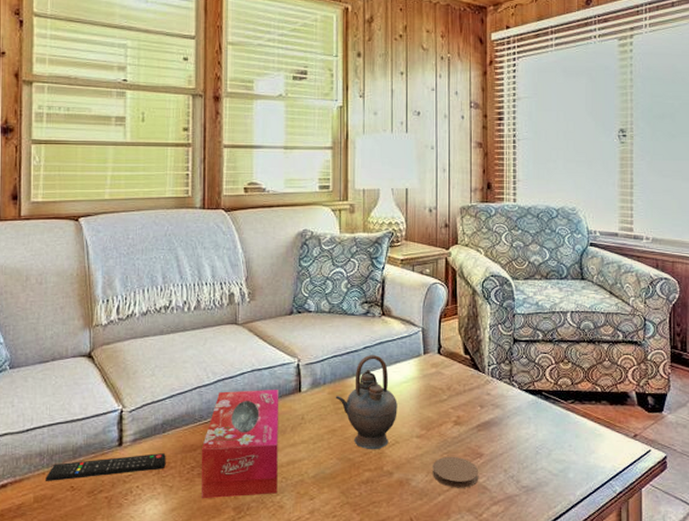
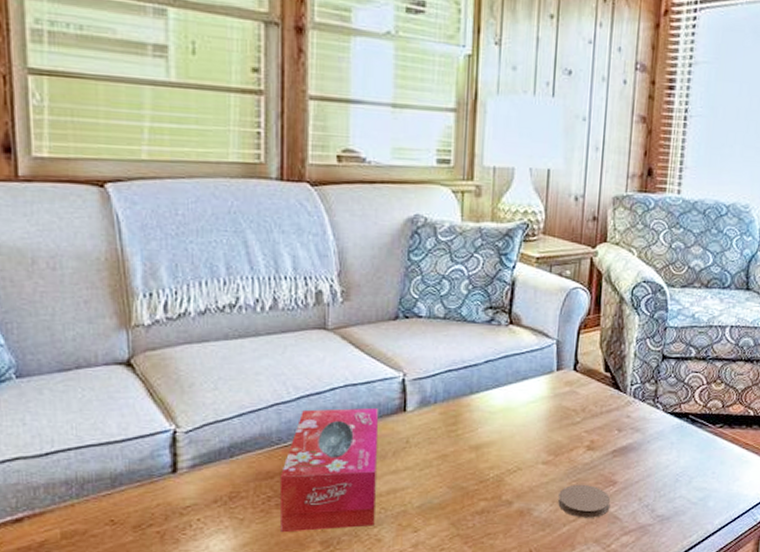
remote control: present [46,453,166,481] -> none [75,481,235,514]
teapot: present [335,354,397,450] -> none [448,369,522,478]

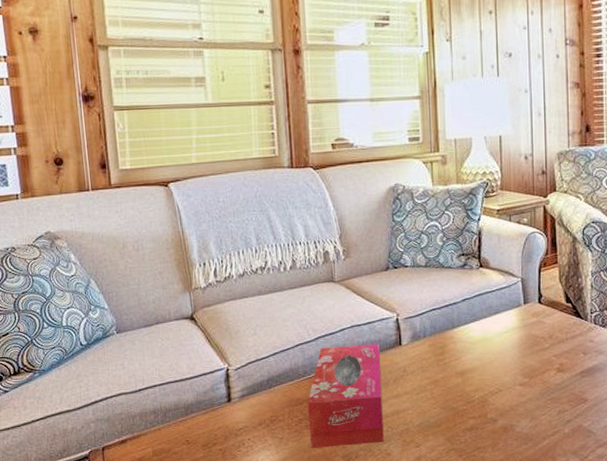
coaster: present [558,484,611,518] -> none [537,402,584,433]

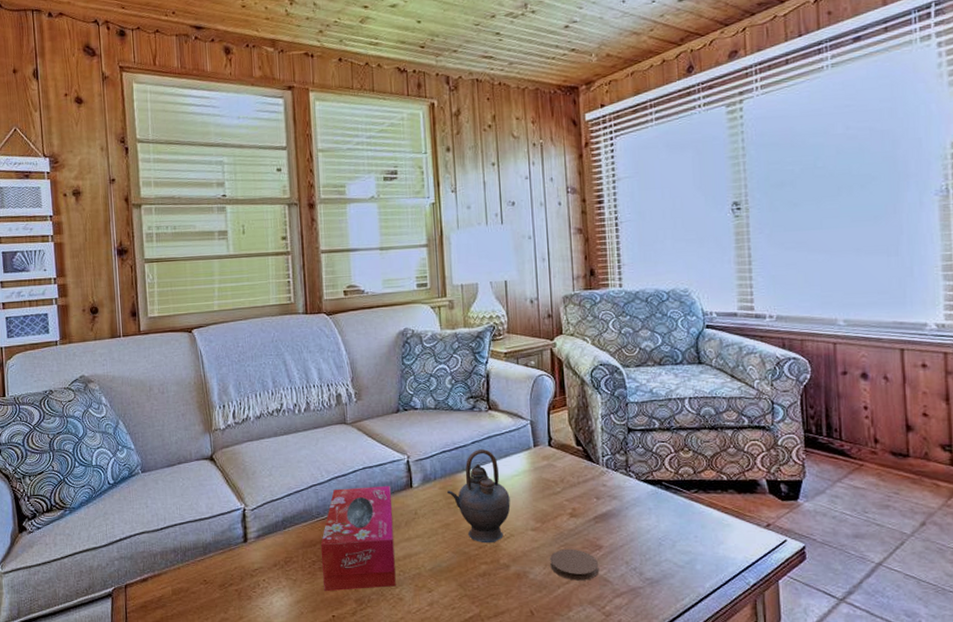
teapot: none [436,306,499,399] -> present [446,448,511,543]
coaster: none [537,402,584,433] -> present [550,548,600,581]

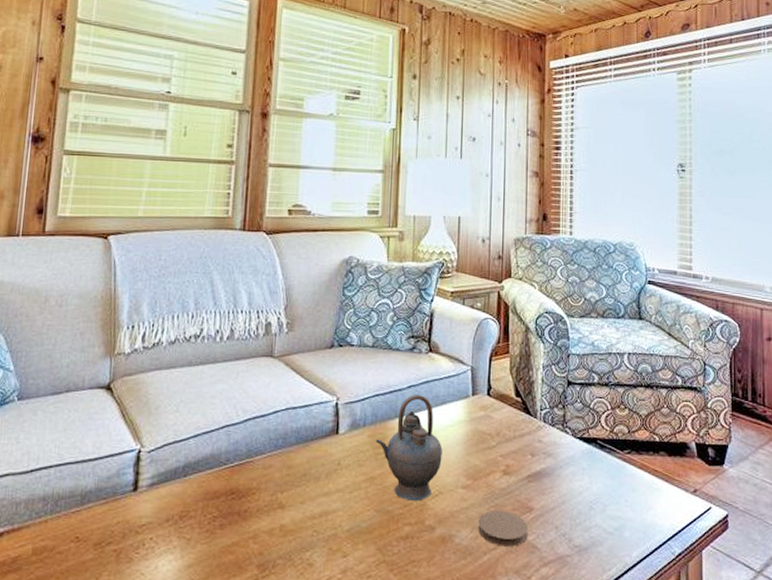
tissue box: present [320,486,396,592] -> none [222,430,315,554]

